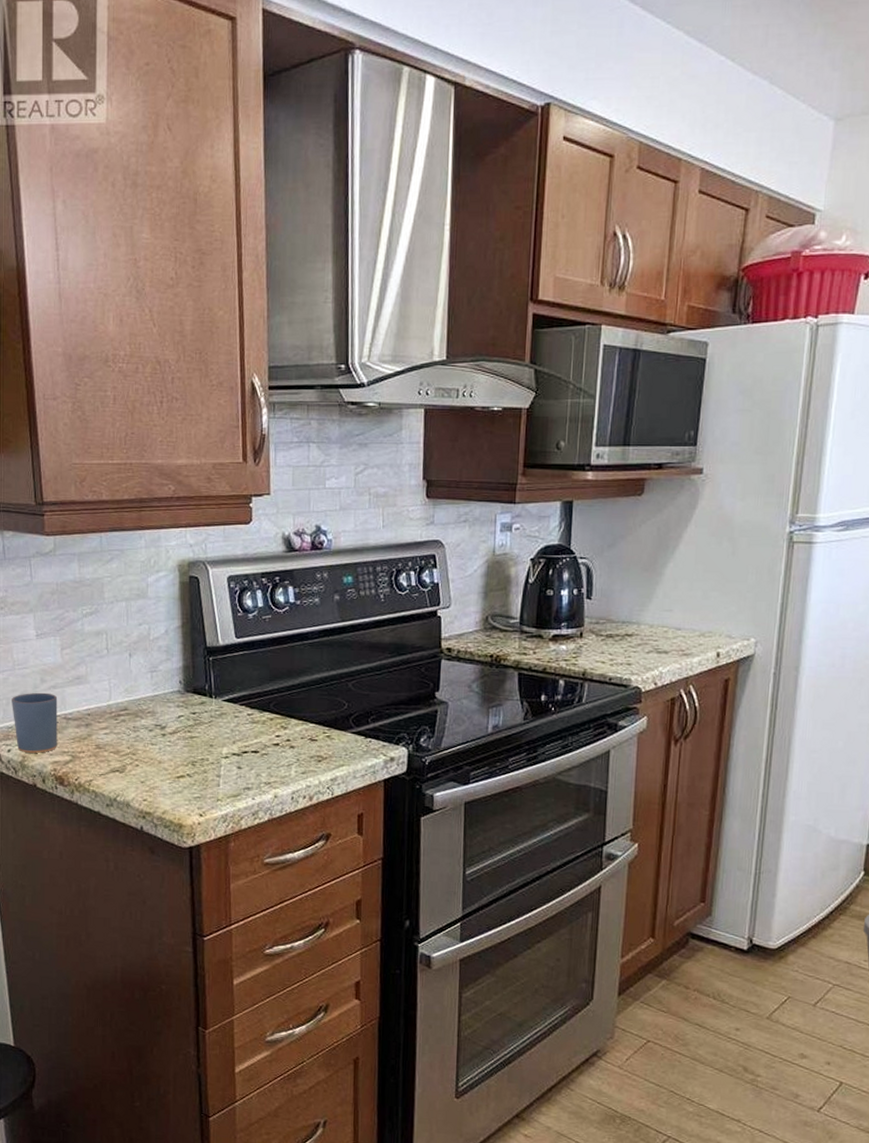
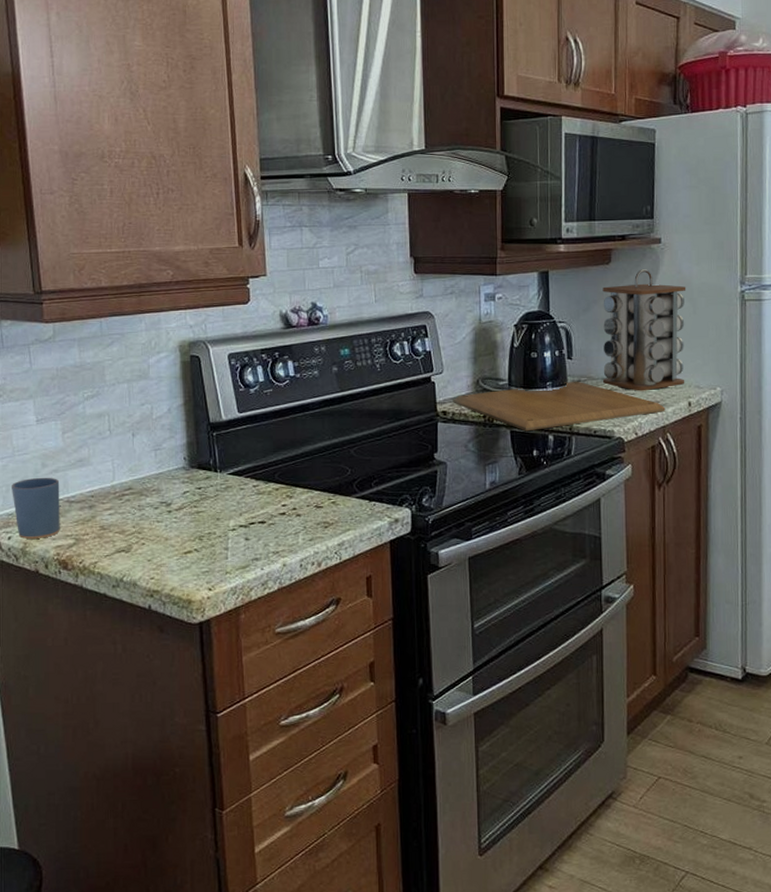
chopping board: none [459,623,691,675] -> present [453,381,666,432]
spice rack: none [623,503,727,638] -> present [602,269,686,391]

